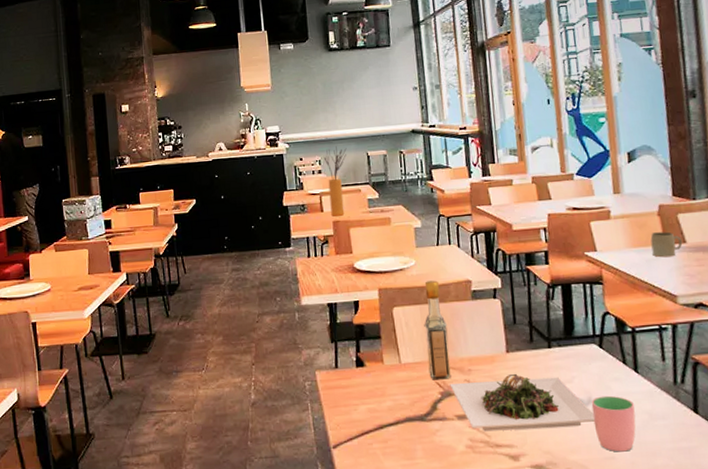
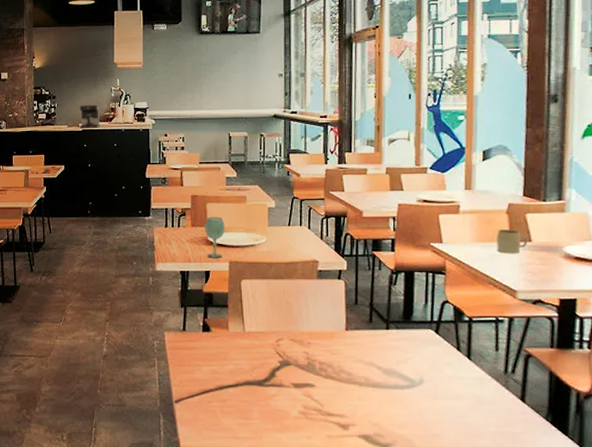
coffee maker: none [208,132,231,158] -> present [79,104,100,128]
vase: present [323,146,347,218] -> none [187,125,210,192]
wine glass: none [349,241,372,287] -> present [204,216,225,258]
bottle: present [424,280,451,380] -> none [269,258,292,350]
salad: present [450,373,595,432] -> none [289,350,424,404]
cup: present [591,395,636,452] -> none [422,378,465,431]

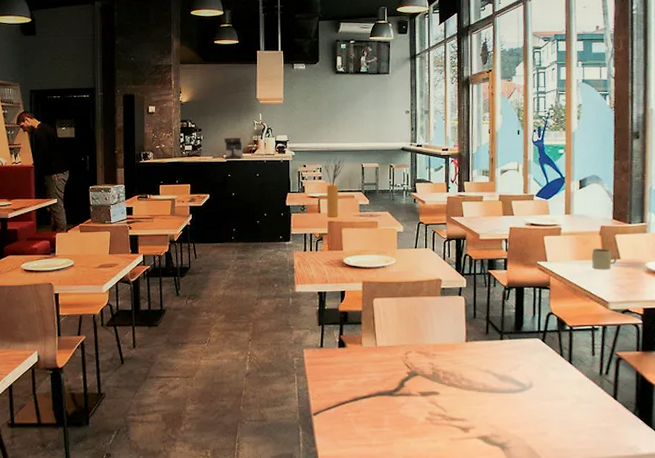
vase: none [187,125,210,192] -> present [324,157,345,218]
wine glass: present [204,216,225,258] -> none [340,240,359,279]

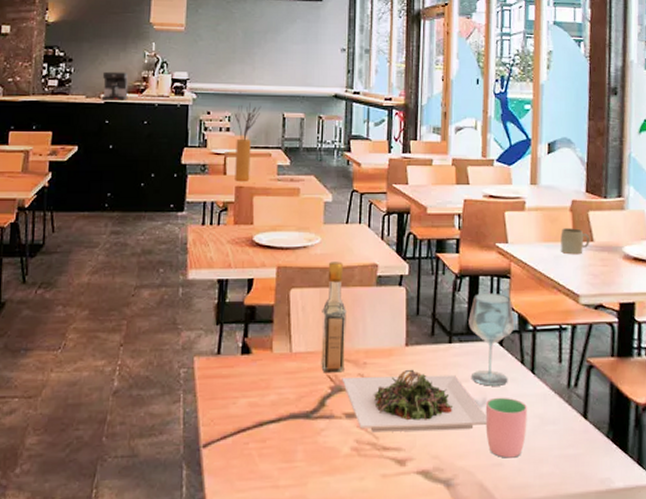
bottle: none [399,277,419,362] -> present [321,261,346,373]
salad: none [416,359,533,407] -> present [342,369,487,433]
wine glass: none [516,300,555,373] -> present [469,292,515,386]
cup: none [531,381,567,429] -> present [485,397,528,458]

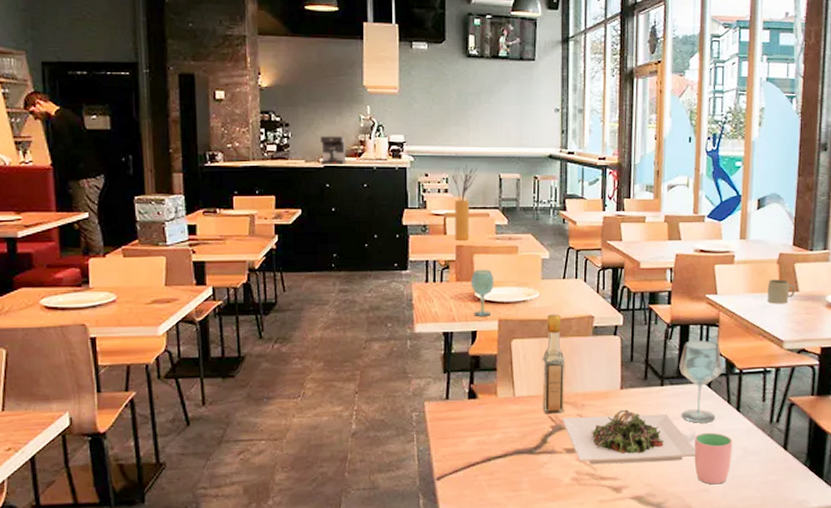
wine glass: none [249,212,274,263] -> present [470,269,494,316]

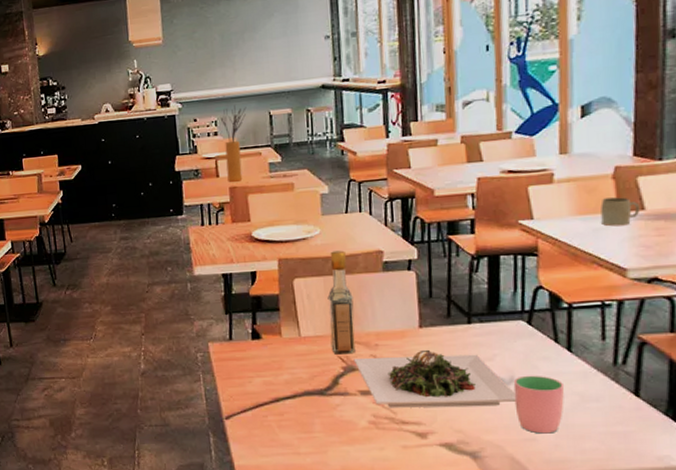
coffee maker: present [320,136,347,164] -> none [94,92,119,121]
wine glass: present [470,269,494,316] -> none [246,208,271,257]
wine glass: present [679,340,723,423] -> none [489,271,546,365]

